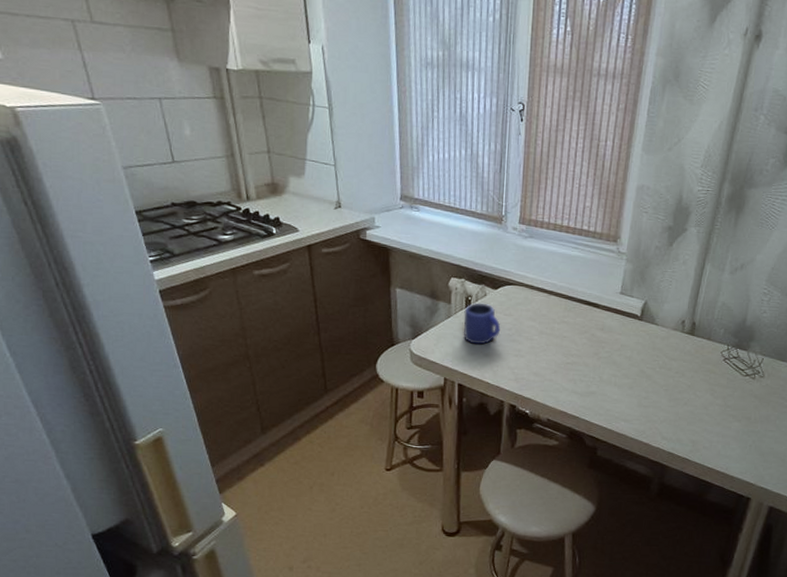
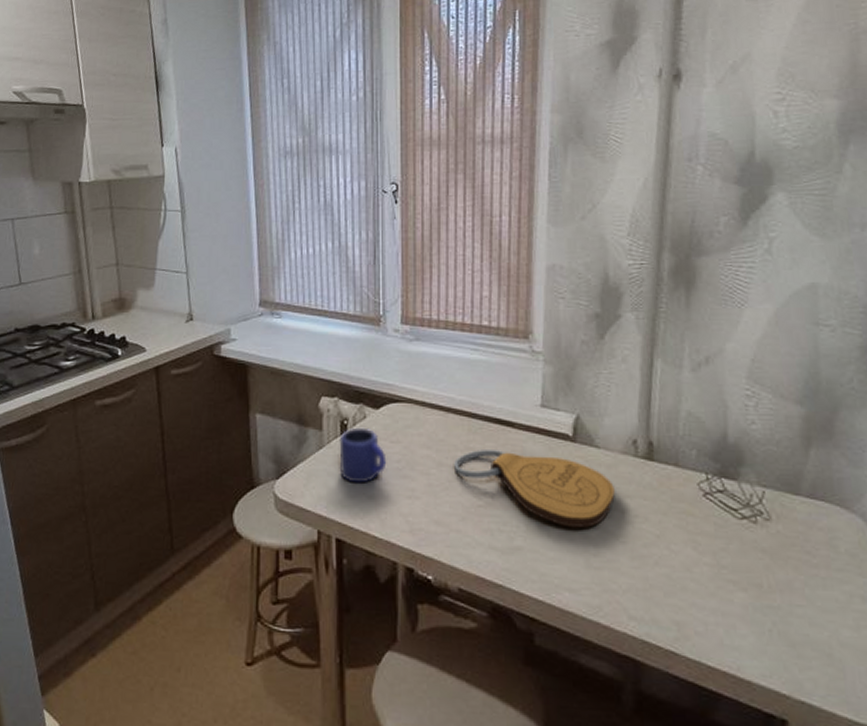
cutting board: none [551,323,665,380] -> present [453,450,615,528]

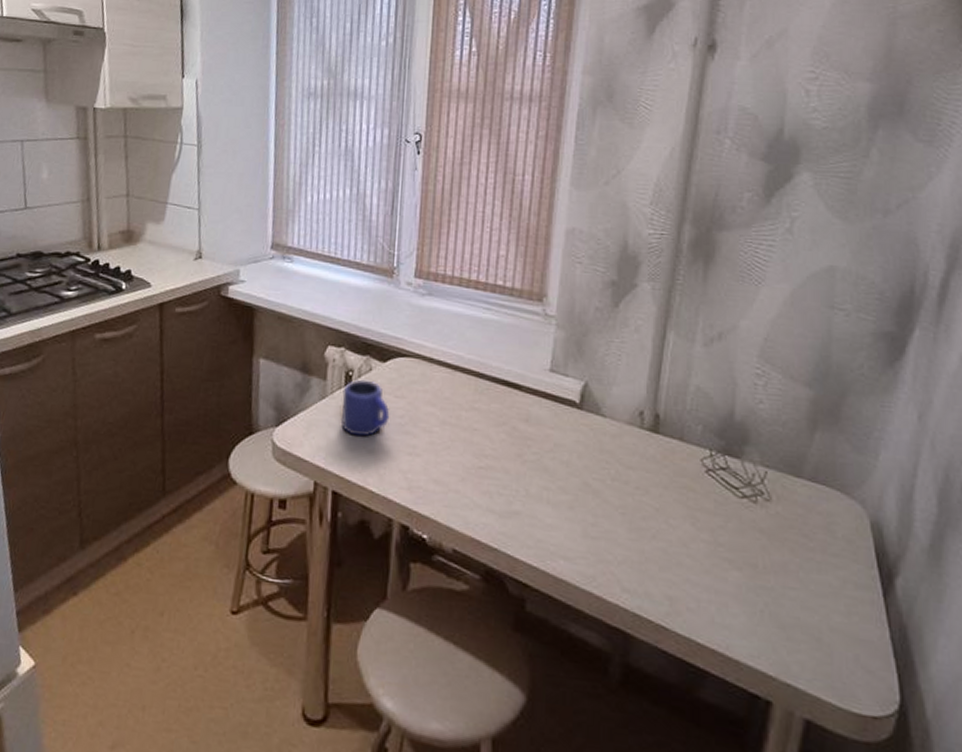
cutting board: present [453,450,615,528] -> none [456,410,617,497]

